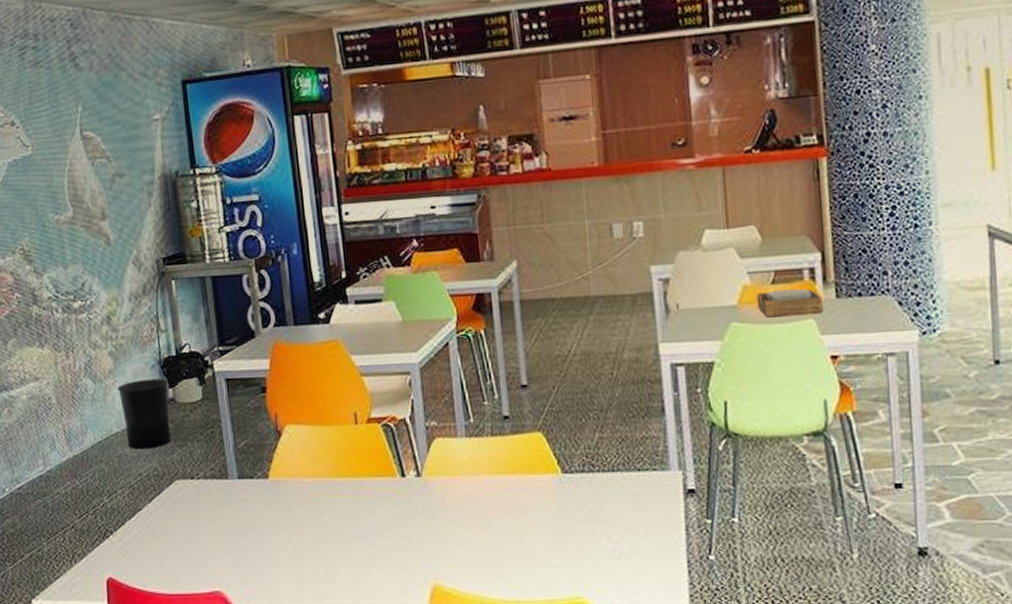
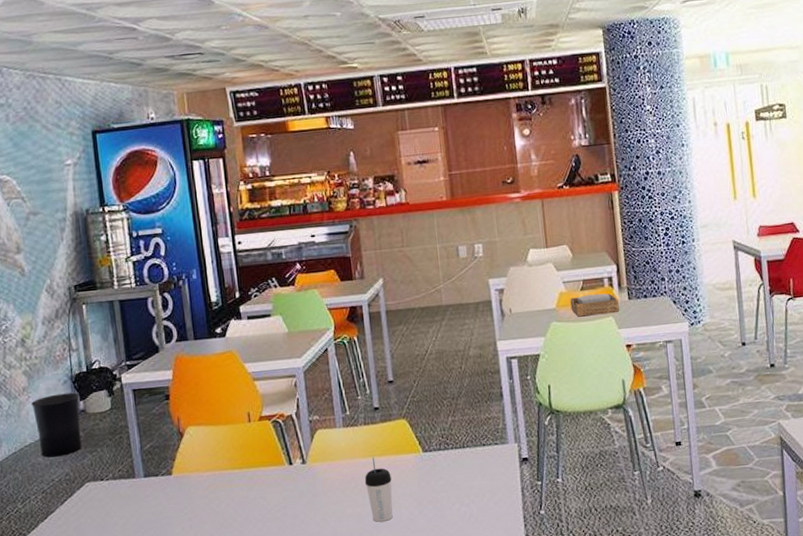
beverage cup: none [490,474,524,553] -> present [364,457,393,523]

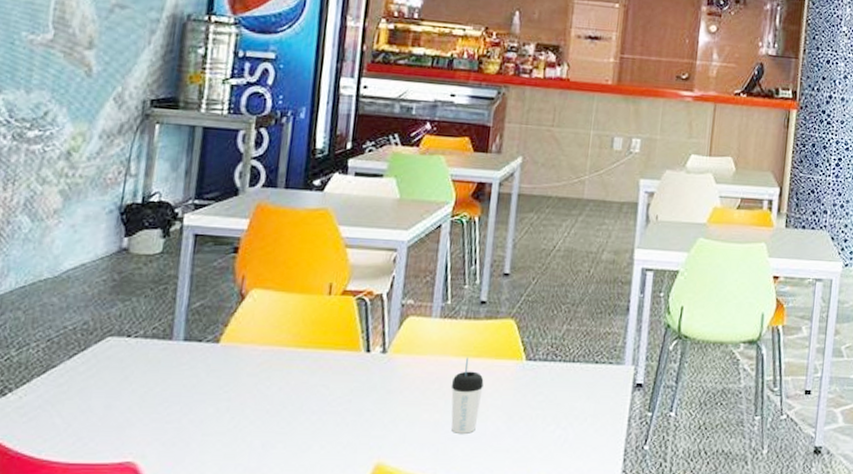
waste bin: present [31,392,82,458] -> none [58,224,125,300]
napkin holder: present [570,293,619,317] -> none [722,214,774,240]

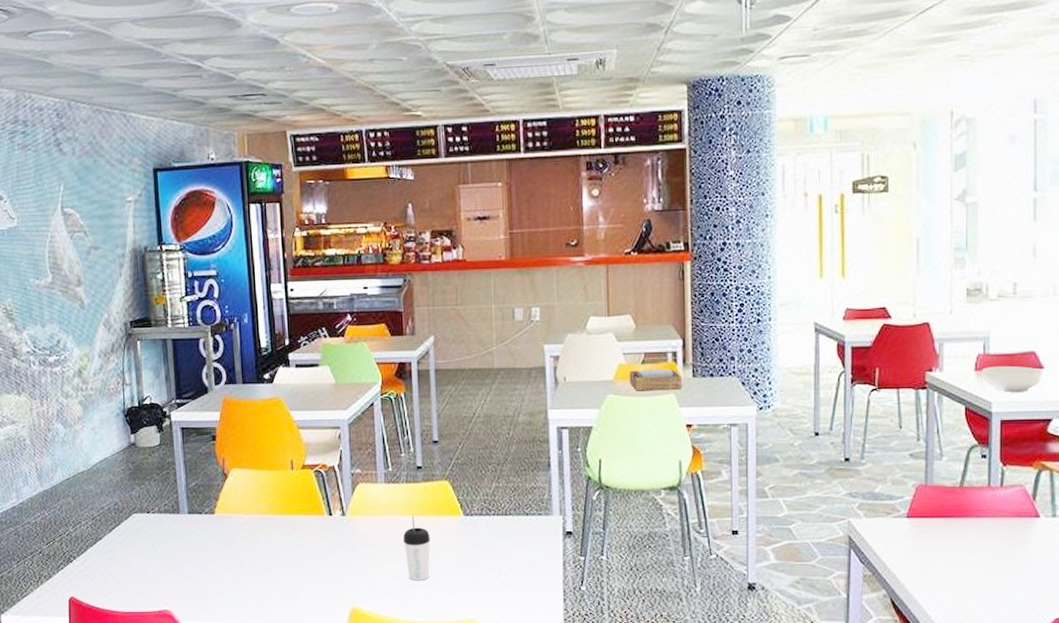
napkin holder: none [722,214,774,240] -> present [629,368,682,391]

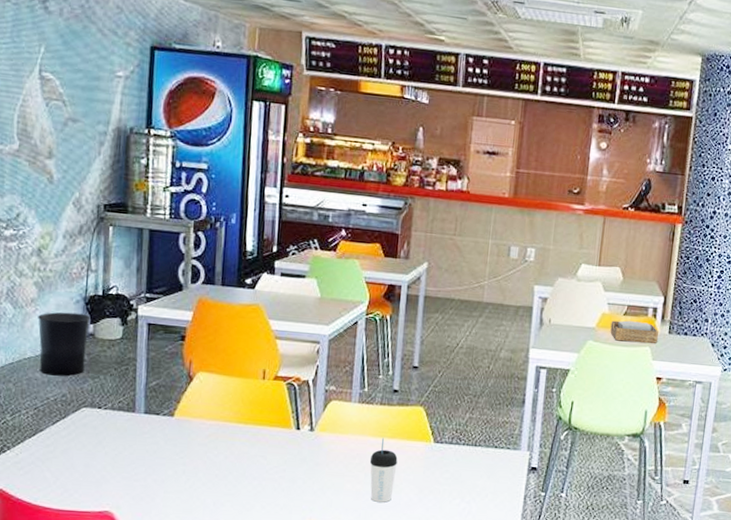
waste bin: none [85,425,131,486] -> present [38,312,91,376]

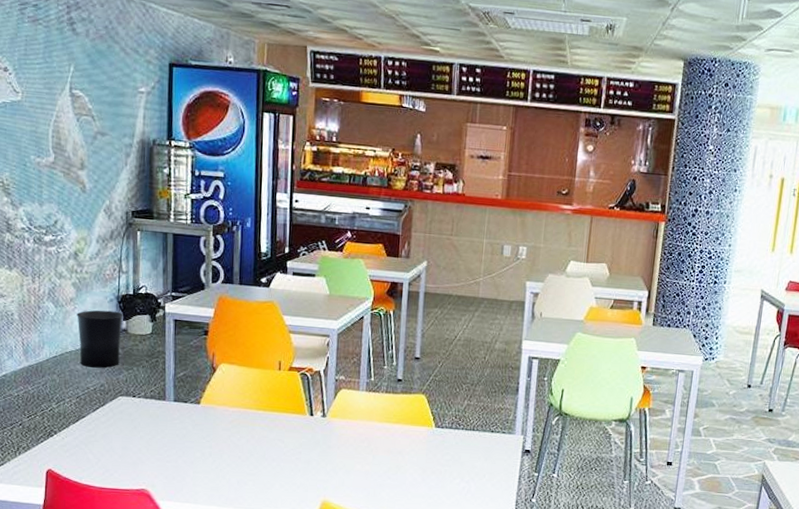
beverage cup: present [369,438,398,503] -> none [377,423,403,483]
napkin holder: present [610,320,658,344] -> none [597,313,643,336]

